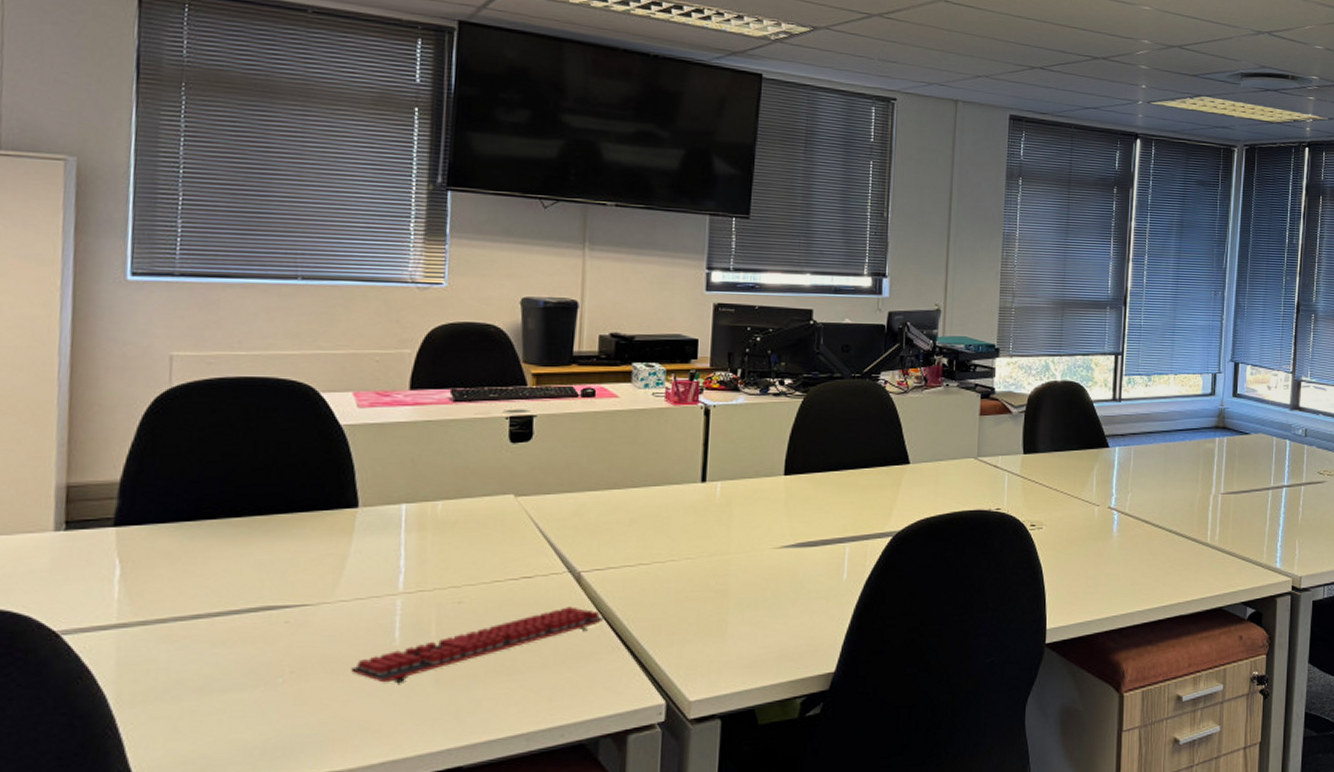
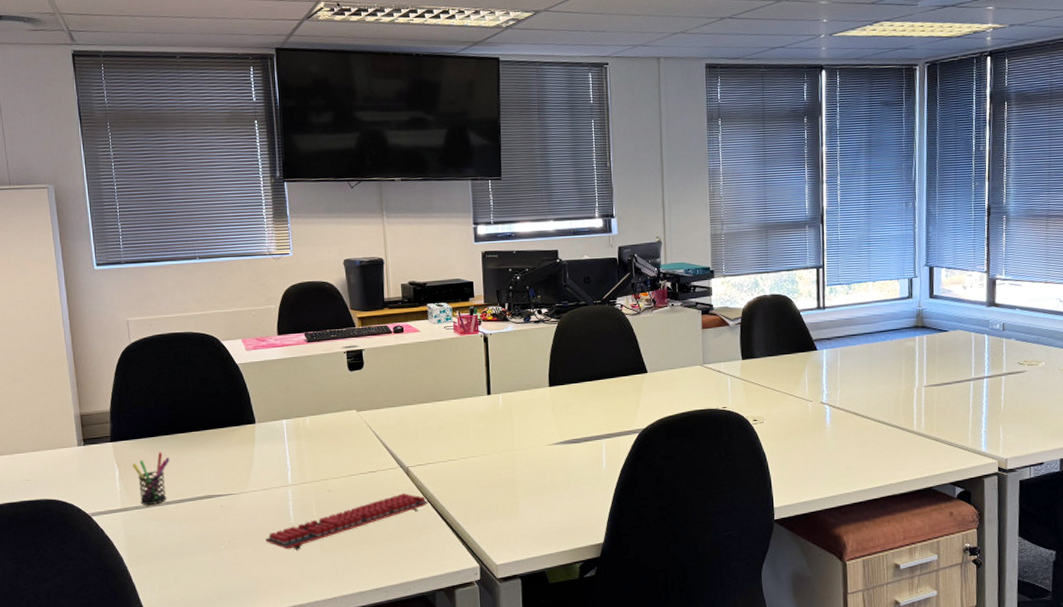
pen holder: none [144,543,212,620] -> present [131,452,170,506]

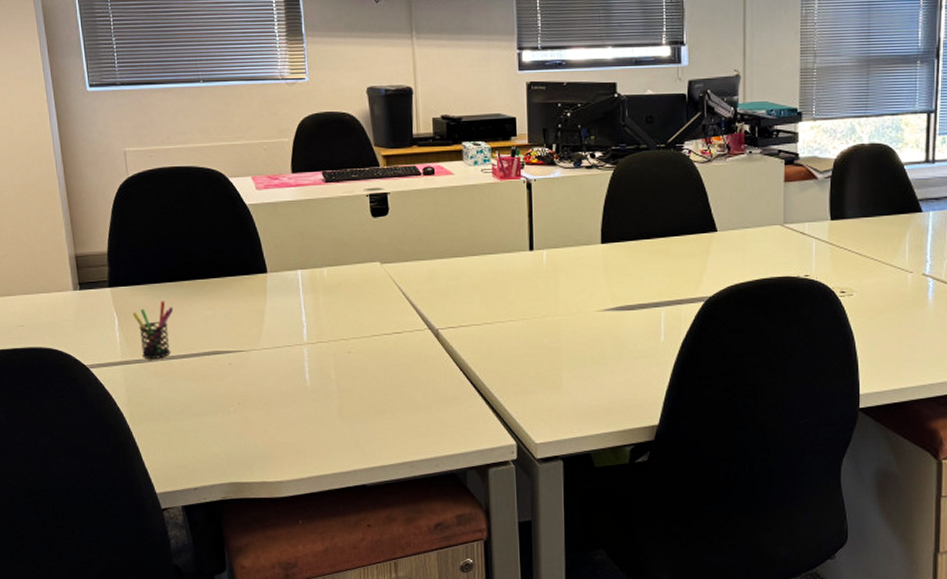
keyboard: present [266,493,429,550] -> none [279,359,461,416]

